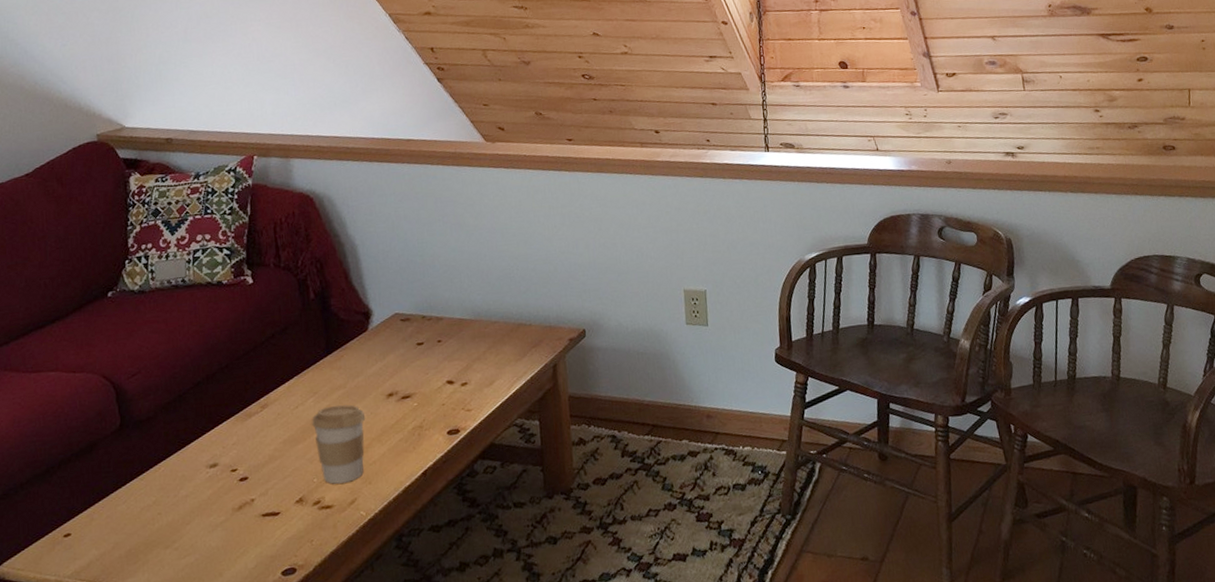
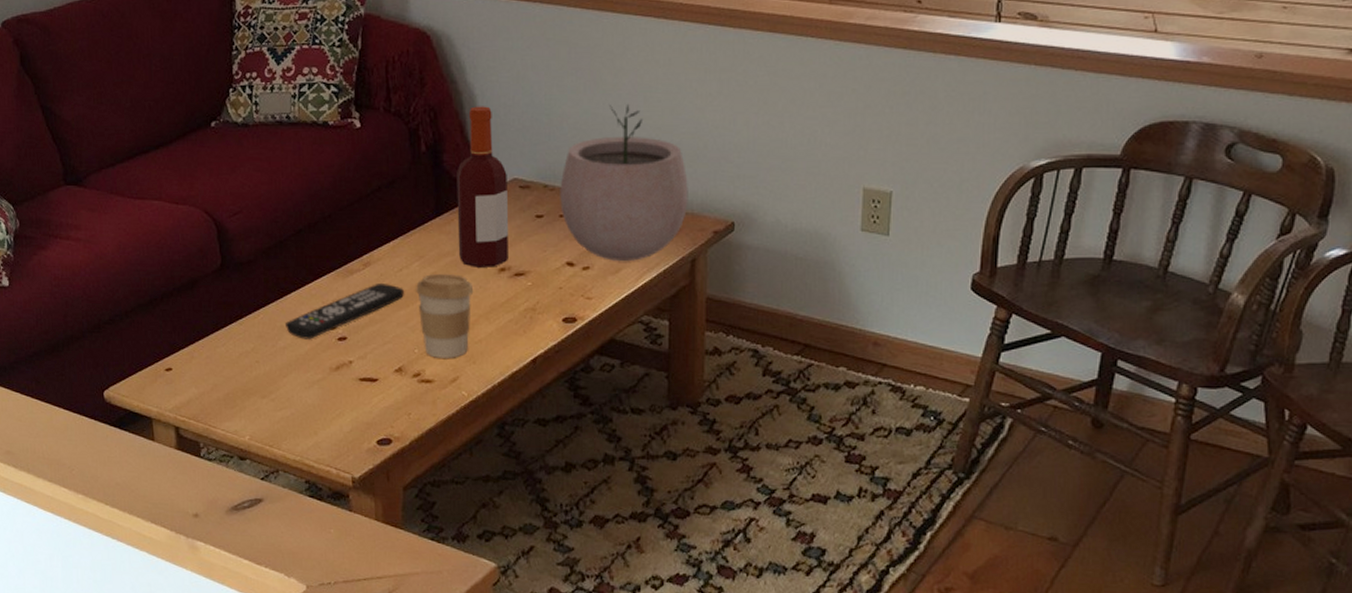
remote control: none [187,421,301,485] -> present [286,282,404,340]
bottle: none [343,253,395,396] -> present [457,106,508,267]
plant pot: none [436,241,546,375] -> present [560,105,688,261]

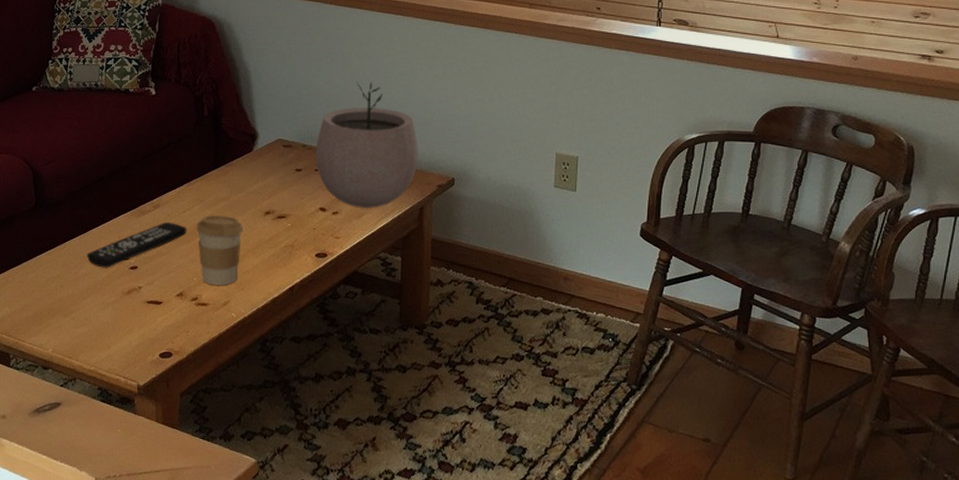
bottle: present [457,106,508,267] -> none [232,80,273,211]

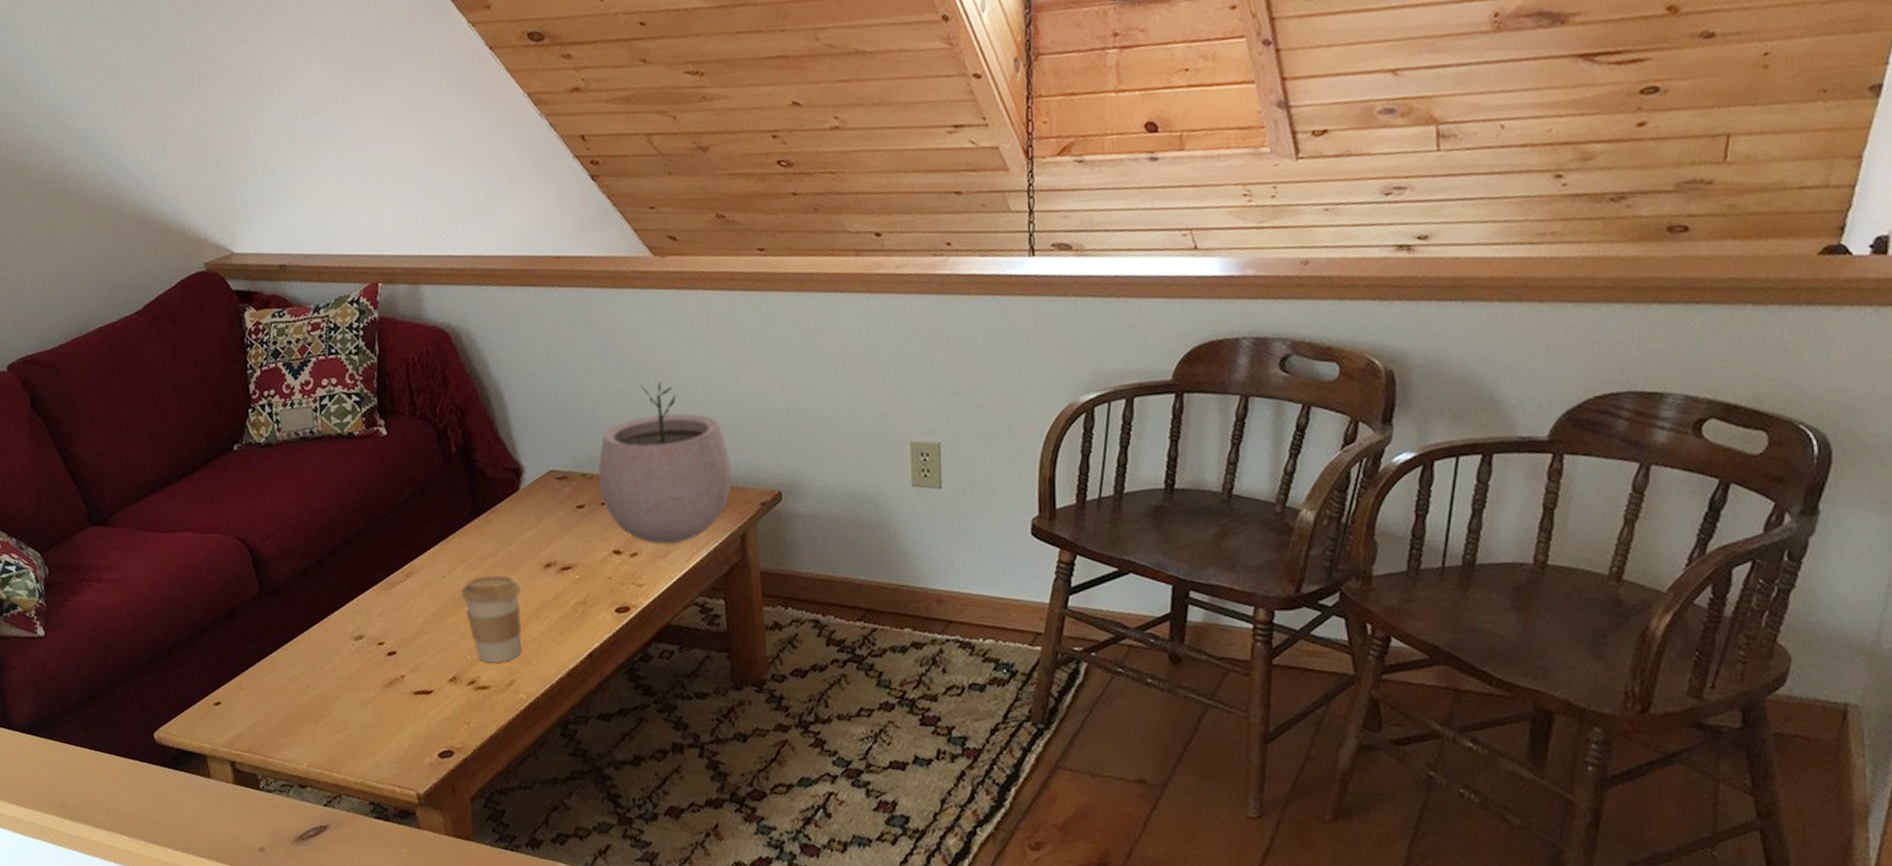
remote control: present [87,221,186,268] -> none [332,591,450,658]

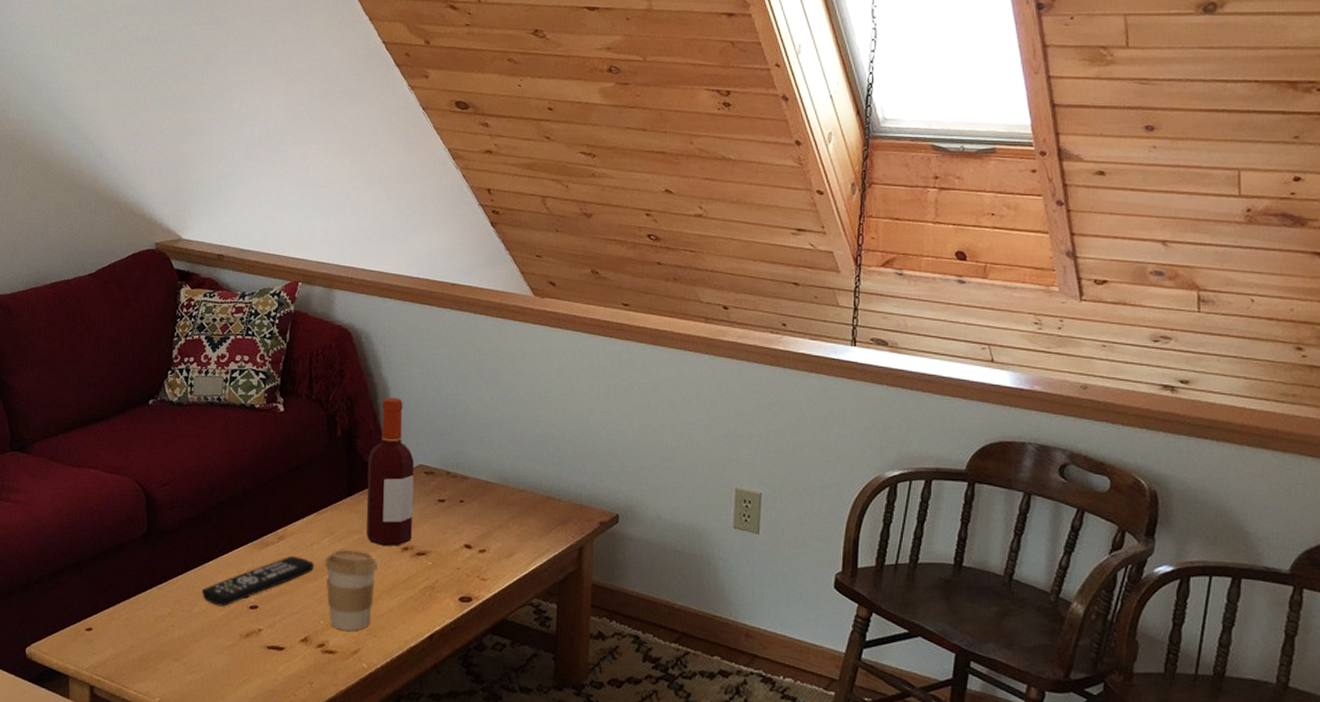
remote control: none [332,591,450,658] -> present [202,555,314,607]
bottle: none [490,399,553,566] -> present [366,397,414,546]
plant pot: present [598,382,732,544] -> none [461,402,578,546]

